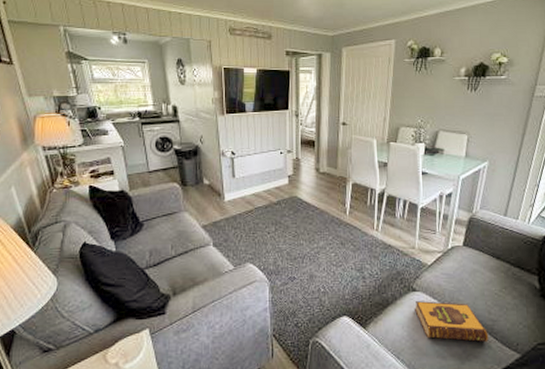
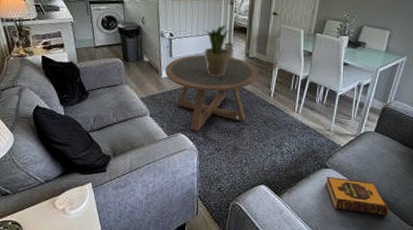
coffee table: none [229,172,331,259] -> present [165,54,259,131]
potted plant: none [269,139,299,195] -> present [204,24,232,76]

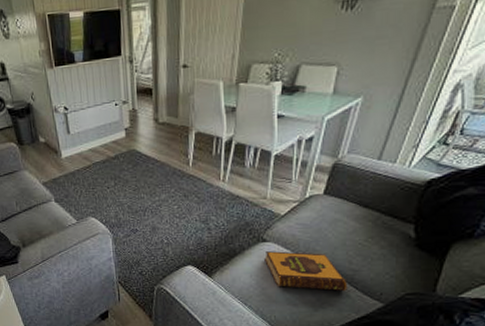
coffee table: present [165,54,259,131] -> none [65,125,172,213]
potted plant: present [204,24,232,76] -> none [102,88,135,150]

